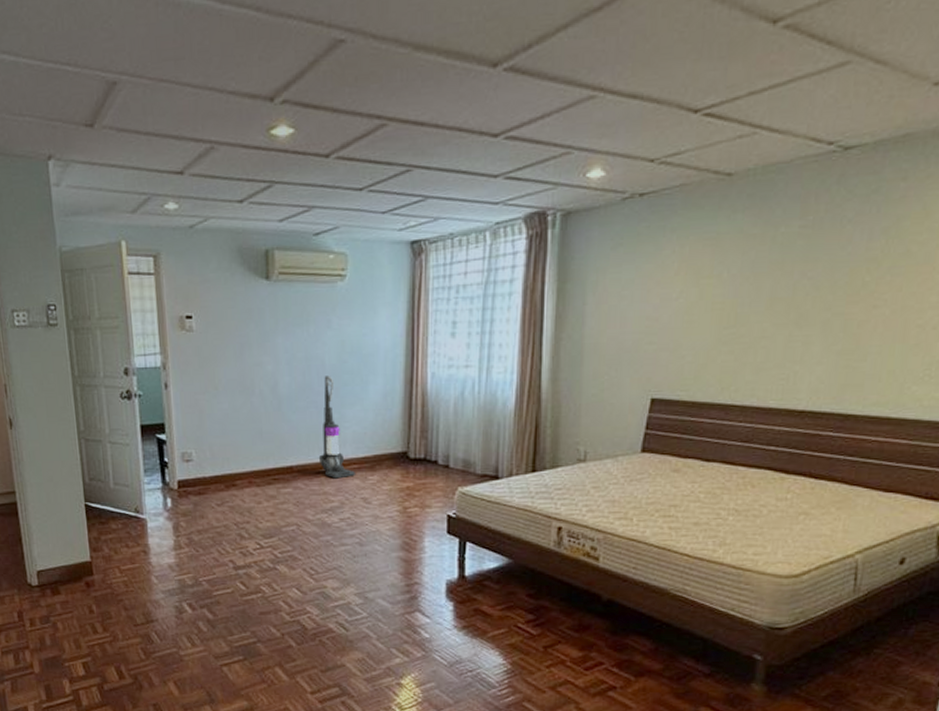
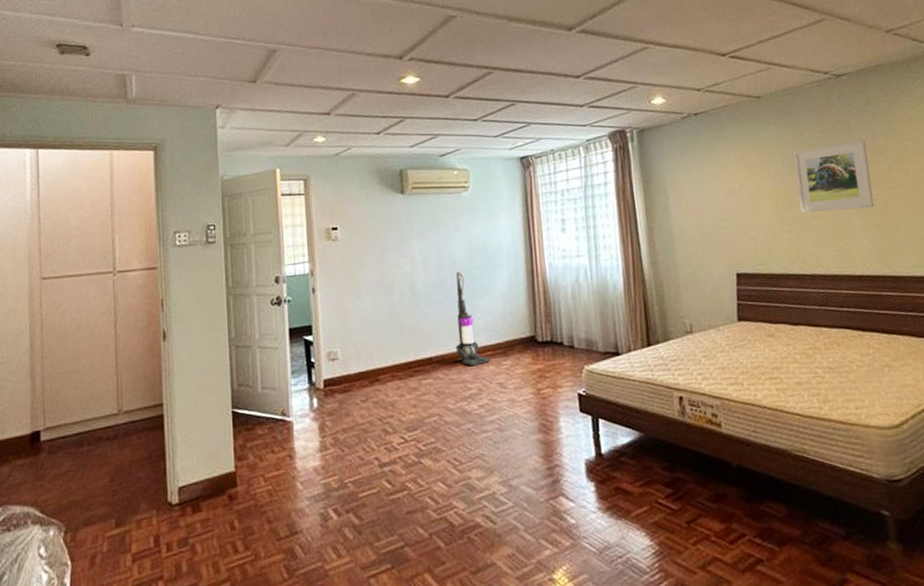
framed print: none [748,239,857,332] -> present [793,139,874,213]

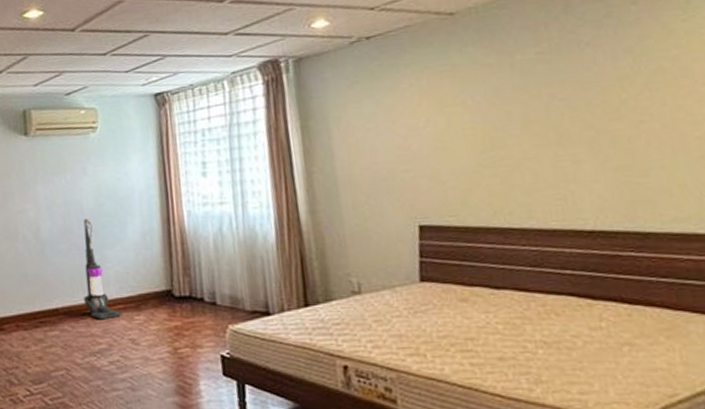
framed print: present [793,139,874,213] -> none [498,60,613,154]

